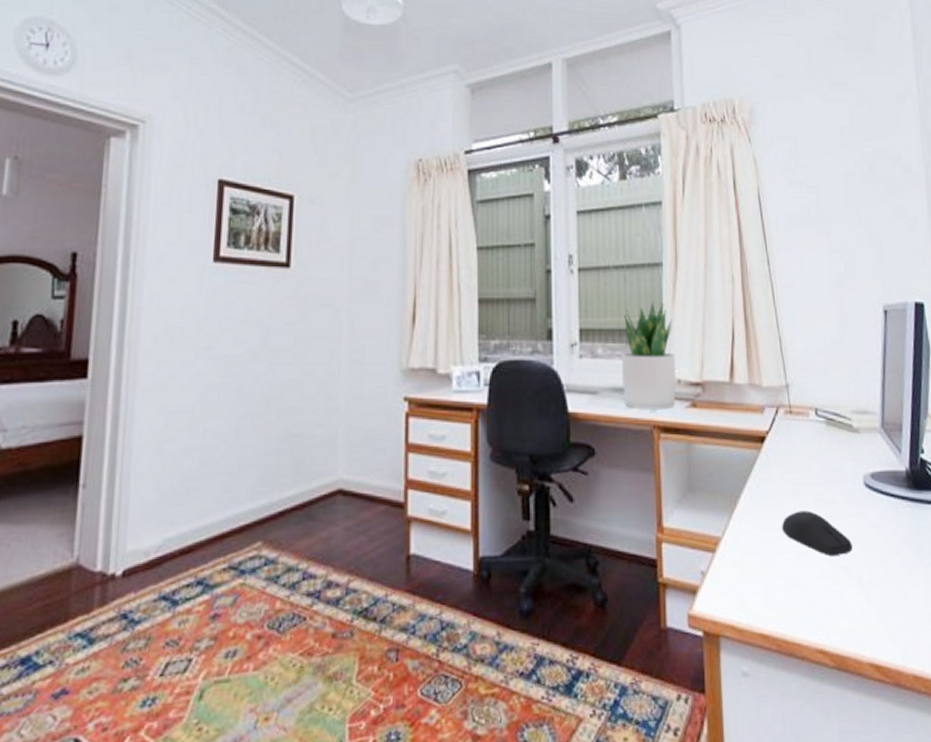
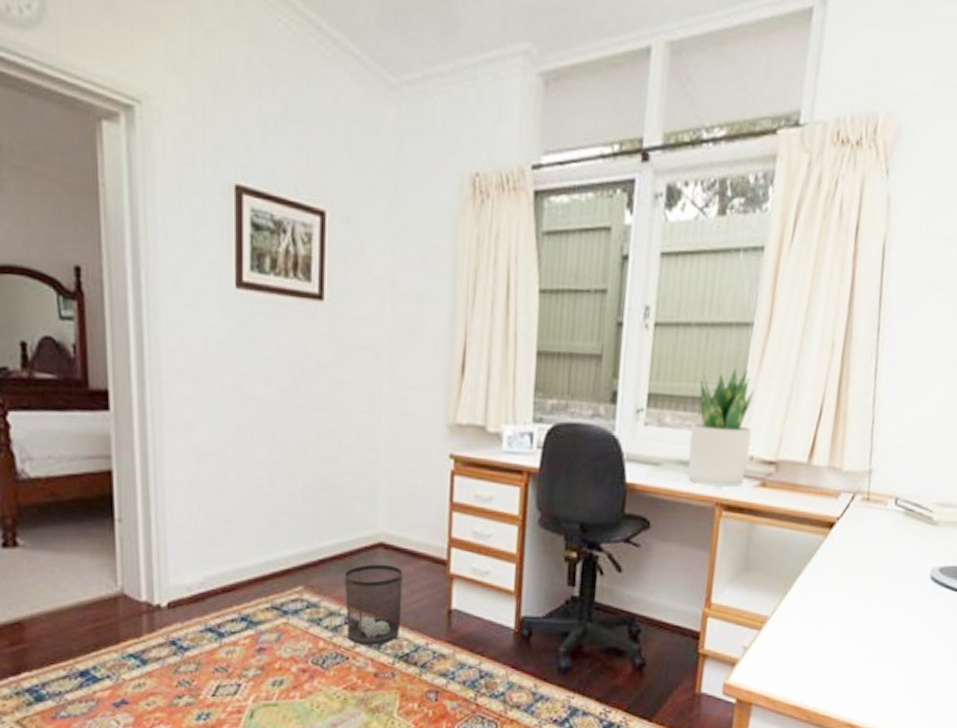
waste bin: none [302,511,362,601] -> present [344,563,403,645]
computer mouse: present [782,510,853,555] -> none [834,598,904,642]

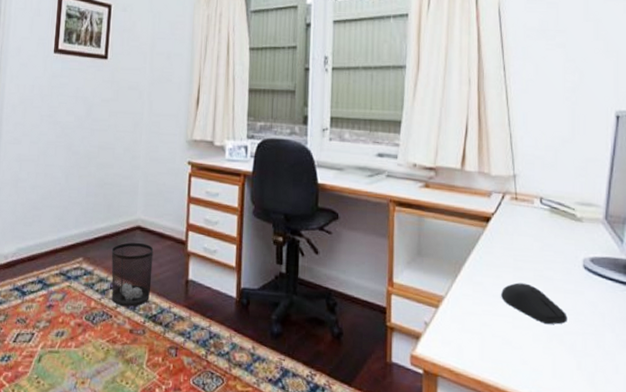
planter: present [688,368,755,489] -> none [364,98,413,189]
computer mouse: none [834,598,904,642] -> present [501,282,567,324]

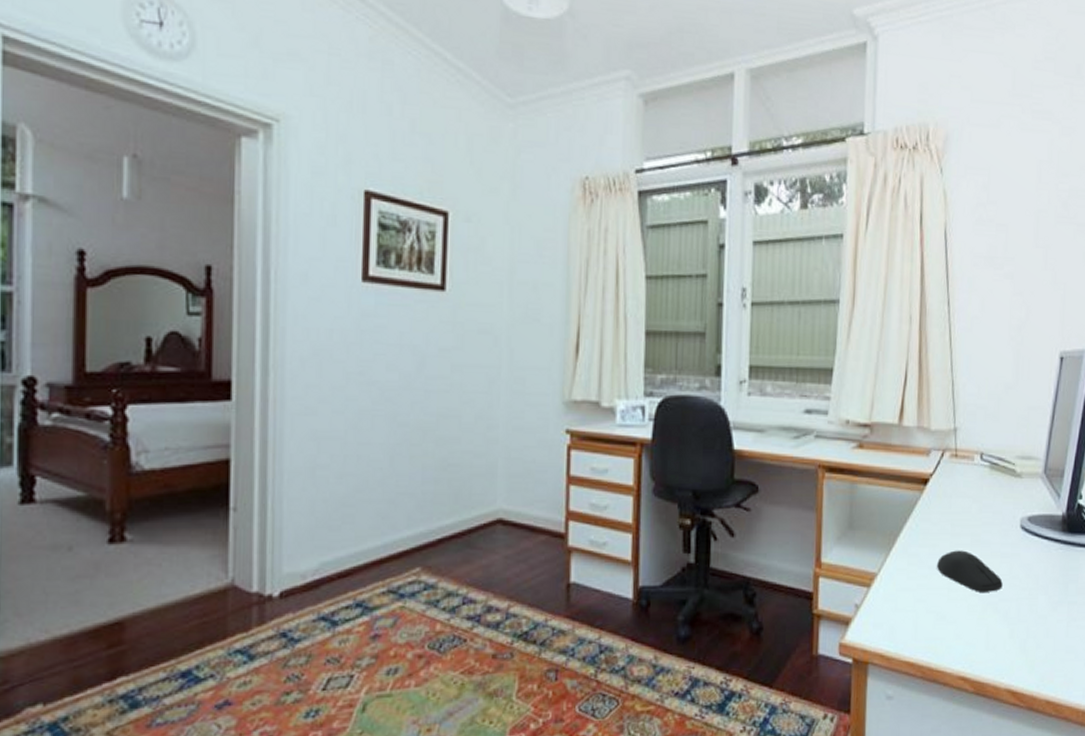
waste bin: present [111,242,154,306] -> none [462,540,522,625]

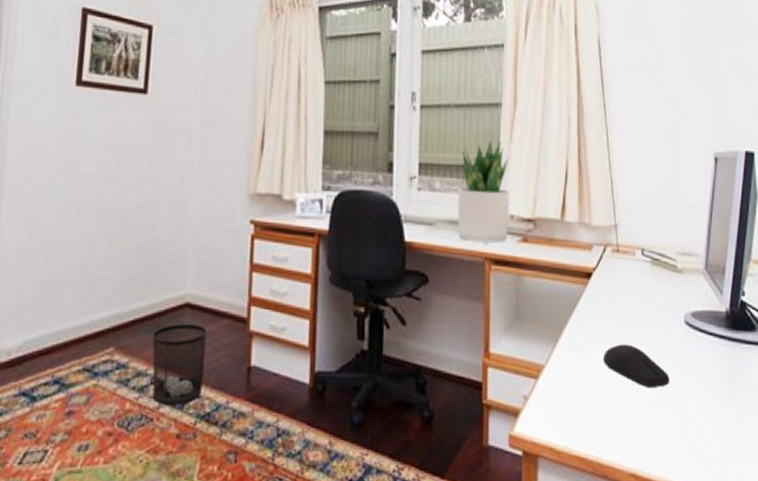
waste bin: none [462,540,522,625] -> present [152,323,207,405]
planter: none [790,340,846,451] -> present [457,140,510,244]

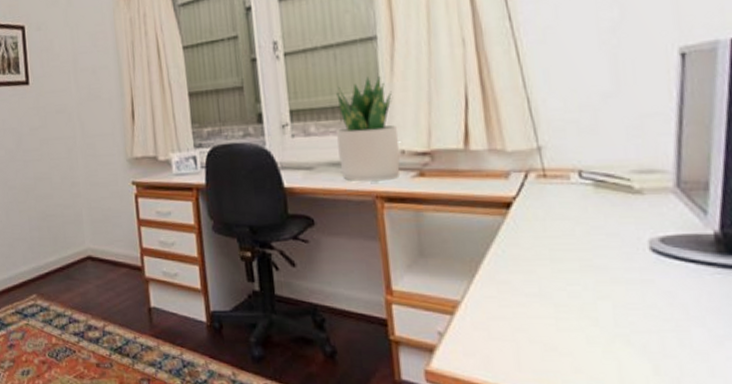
waste bin: present [152,323,207,405] -> none [64,273,112,340]
computer mouse: present [603,344,670,387] -> none [536,276,634,323]

